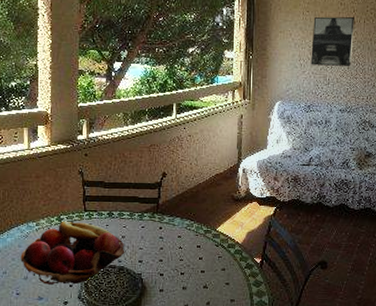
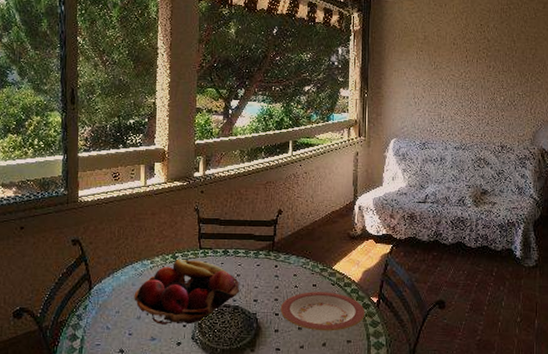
plate: none [165,253,249,291] -> present [280,291,366,331]
wall art: present [311,16,354,66] -> none [425,56,467,104]

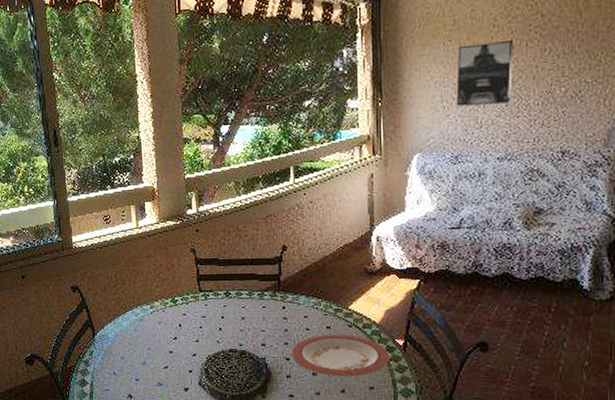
fruit basket: present [134,258,240,324] -> none [137,302,246,370]
wall art: none [425,56,467,104] -> present [456,41,513,106]

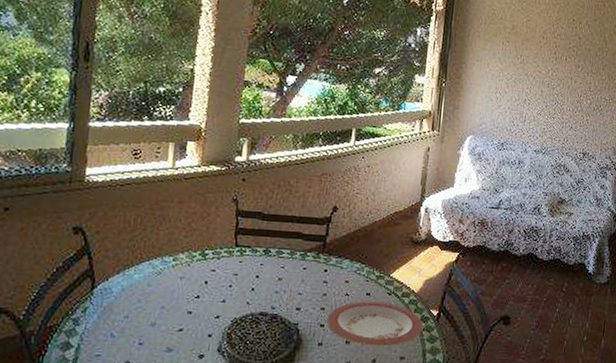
wall art: present [456,41,513,106] -> none [507,49,556,105]

